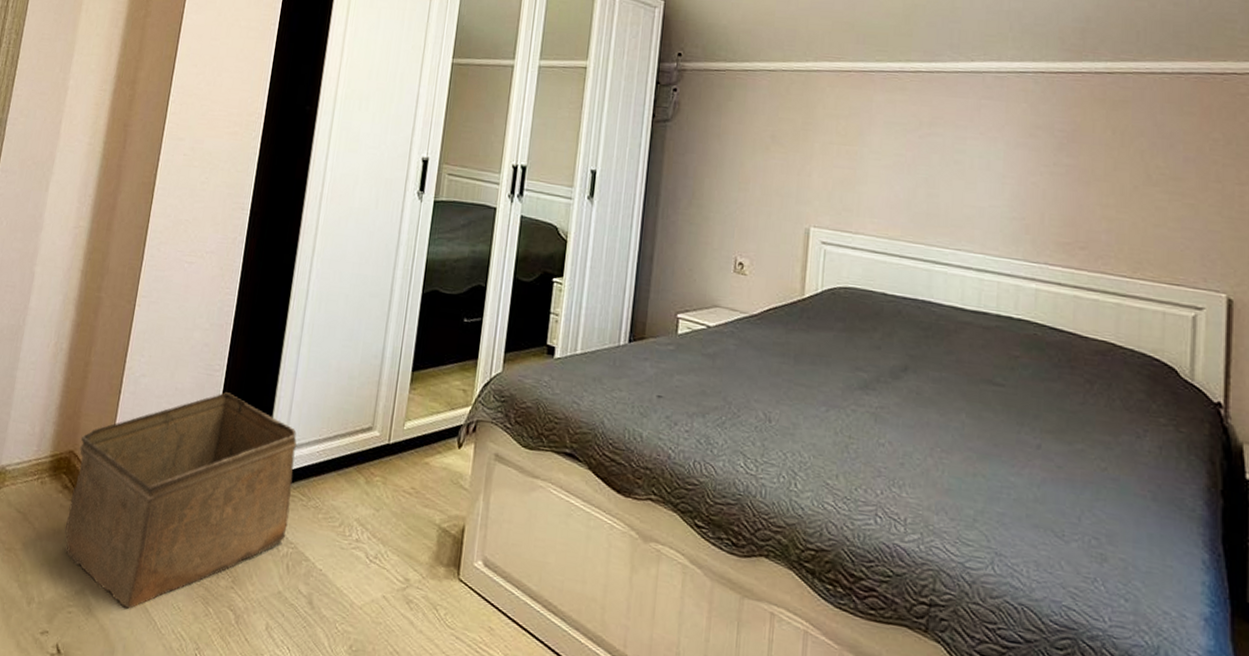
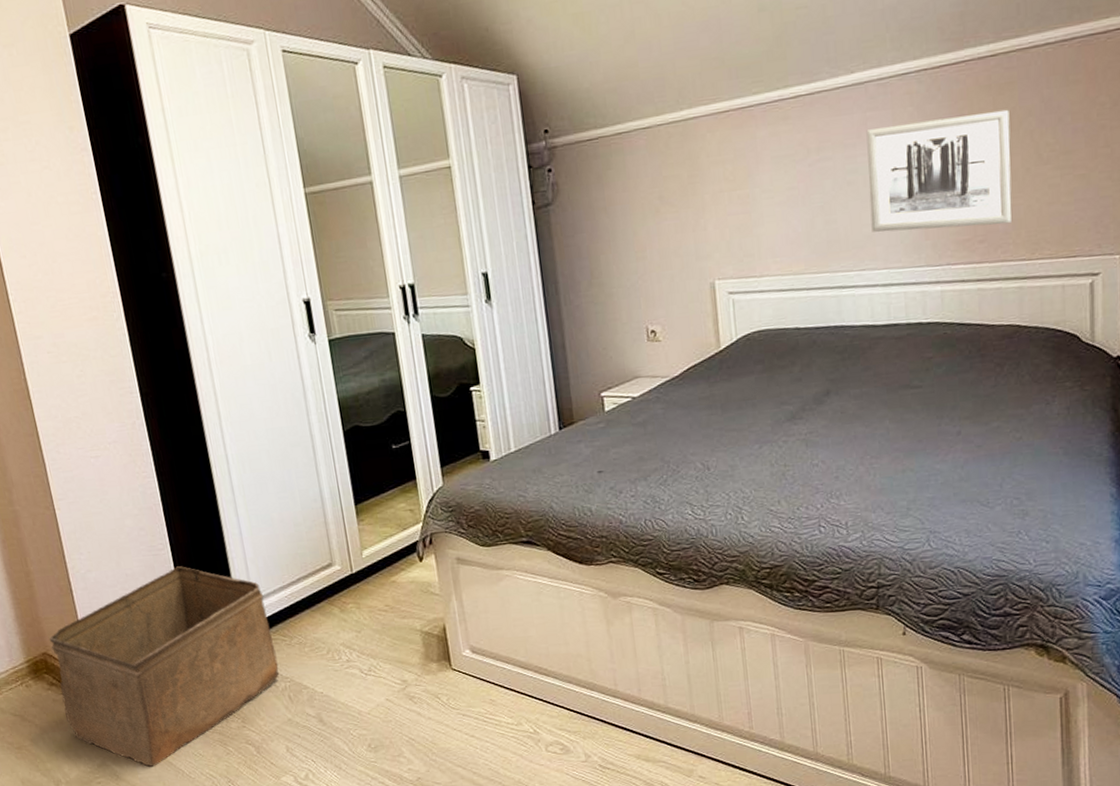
wall art: none [972,116,1121,237] -> present [866,109,1013,233]

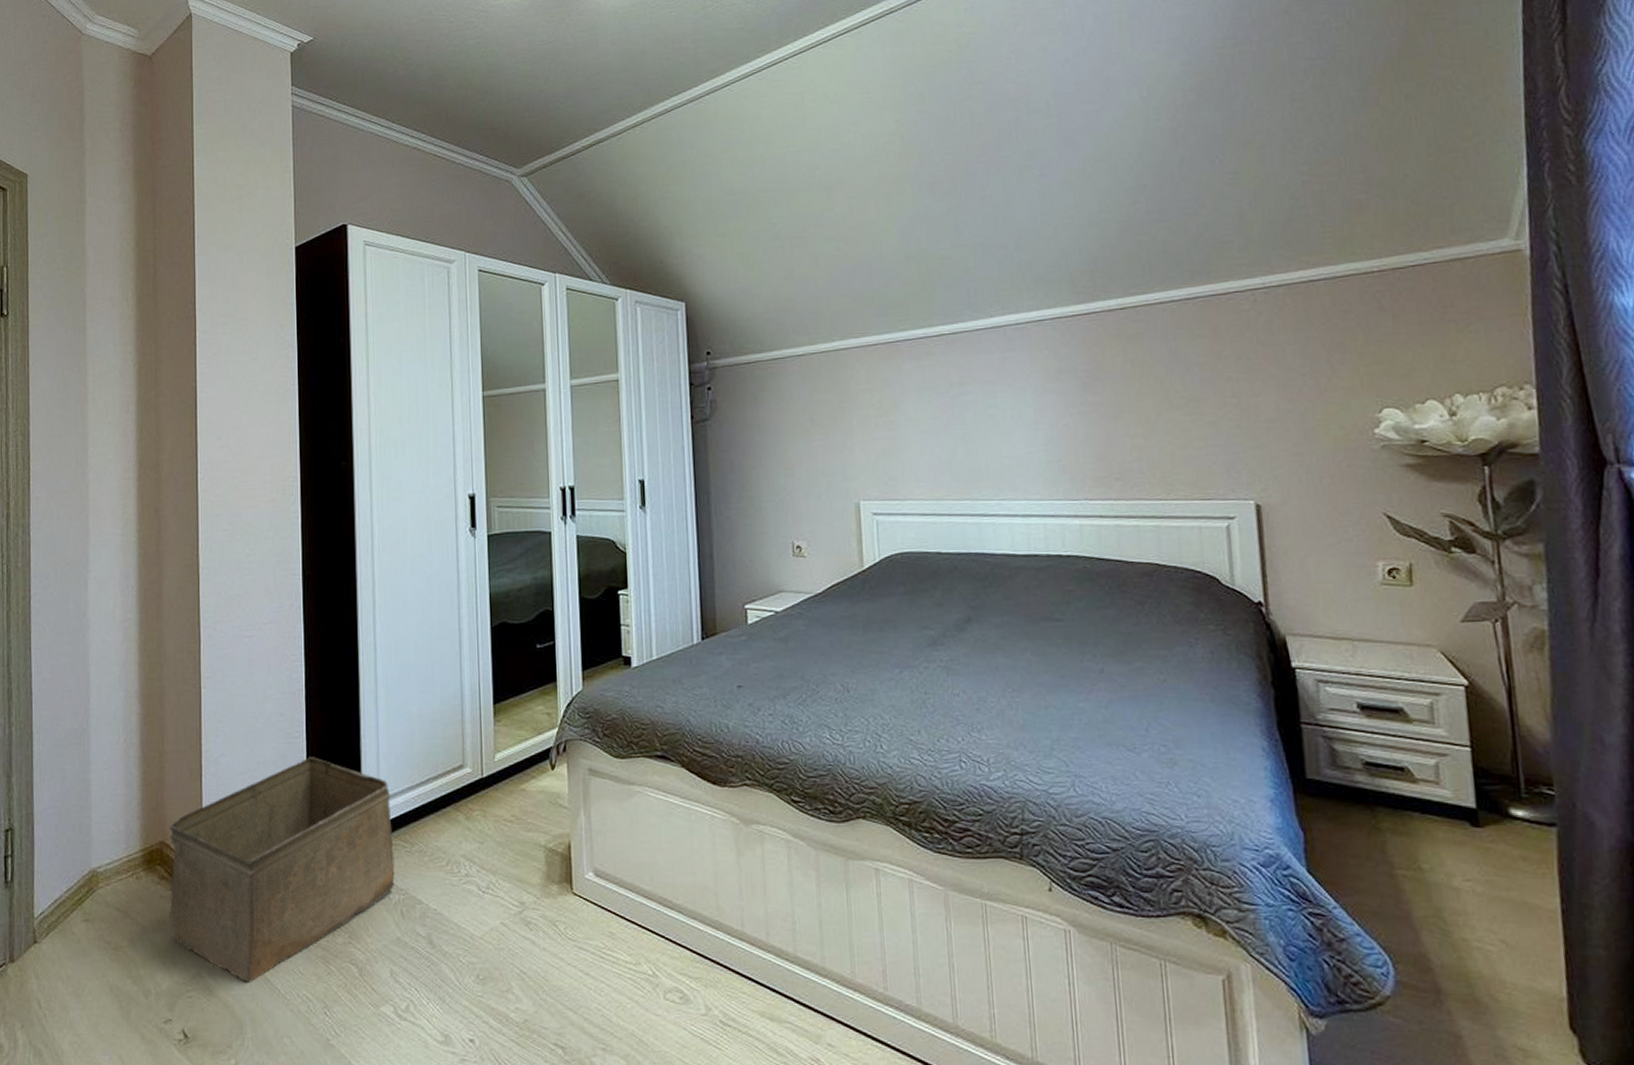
wall art: present [866,109,1013,233] -> none [1005,357,1147,465]

